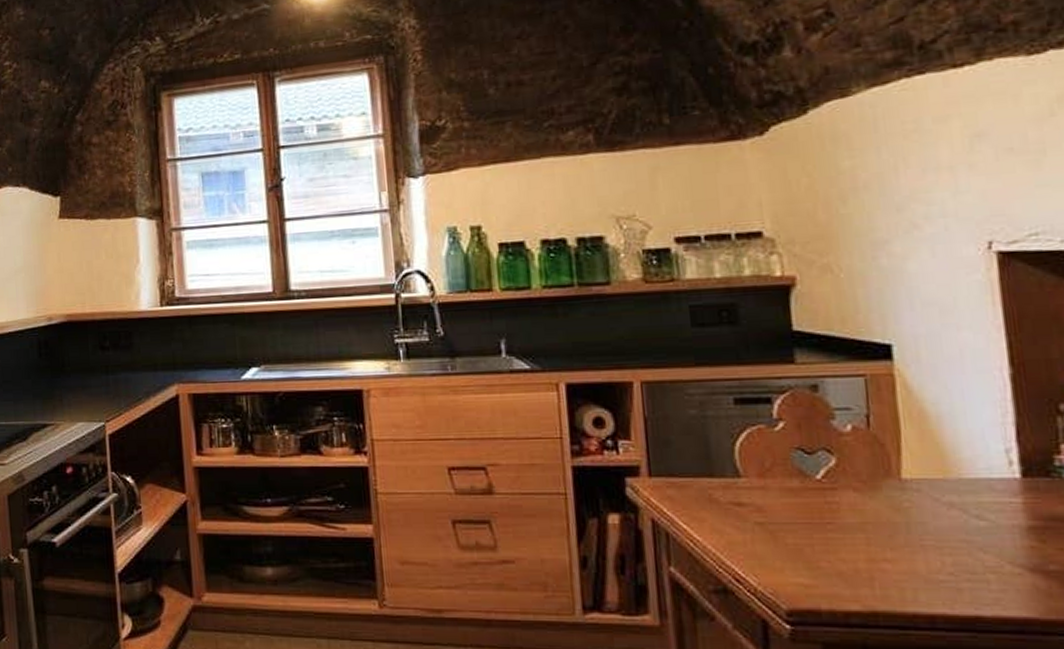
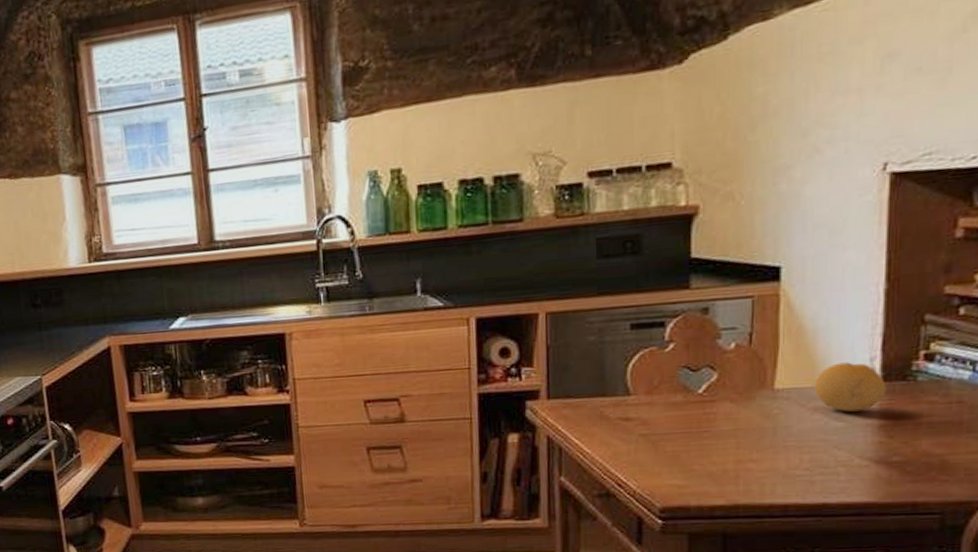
fruit: none [946,453,1030,509] -> present [815,362,887,412]

